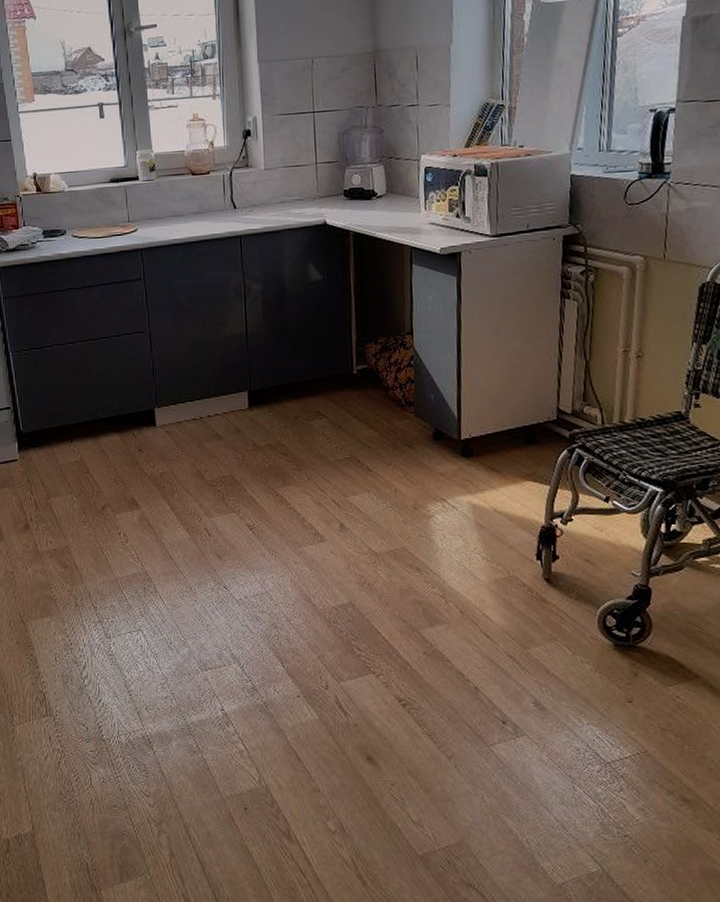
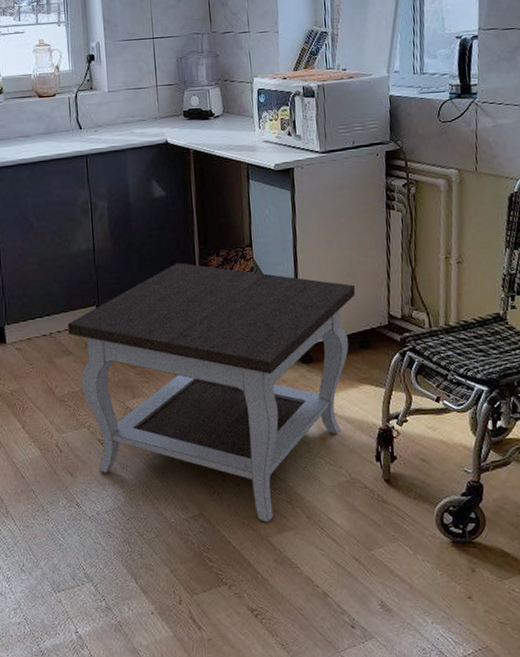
side table: none [218,349,523,615] -> present [68,262,356,523]

